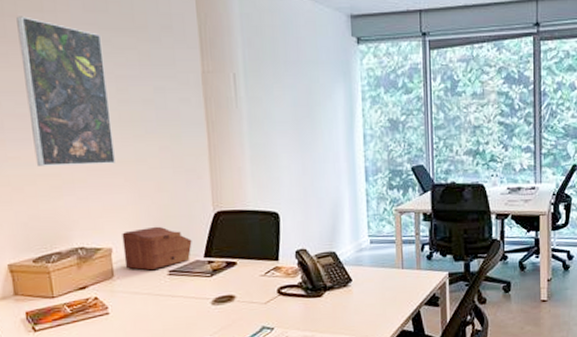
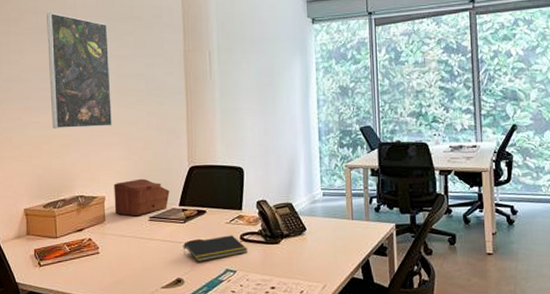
notepad: none [211,289,286,320] -> present [184,235,248,262]

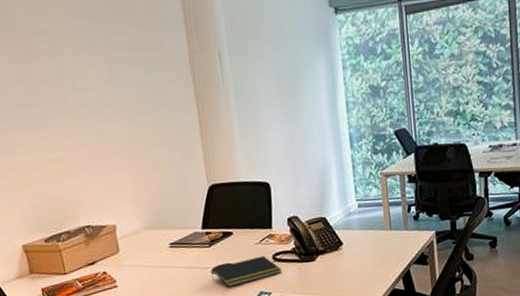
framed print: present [47,12,112,129] -> none [13,10,113,152]
sewing box: present [114,178,170,217] -> none [124,201,190,244]

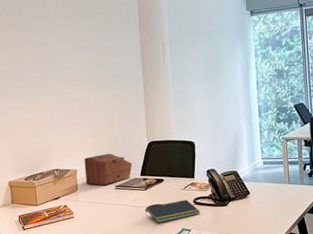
sewing box: none [124,201,190,244] -> present [84,153,132,186]

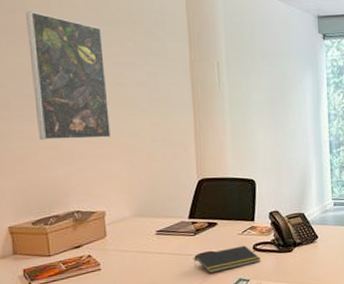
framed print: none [21,12,81,112] -> present [26,11,111,140]
sewing box: present [84,153,132,186] -> none [115,192,178,231]

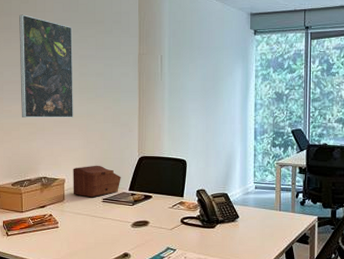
sewing box: none [115,192,178,231] -> present [73,165,121,198]
notepad: present [194,245,261,273] -> none [131,218,187,240]

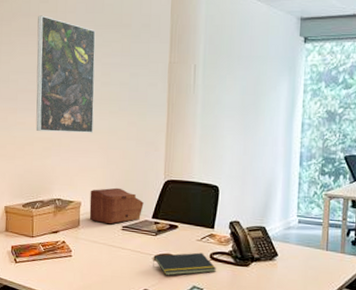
notepad: none [131,218,187,240] -> present [153,252,216,276]

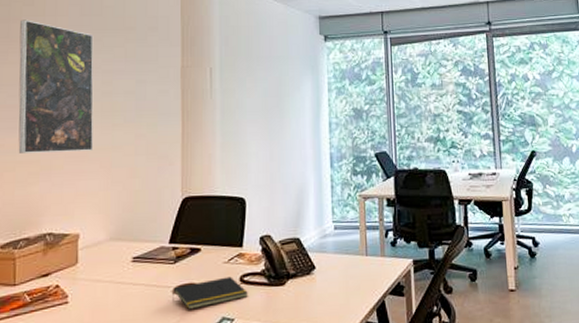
sewing box: present [89,187,144,225] -> none [90,211,158,257]

